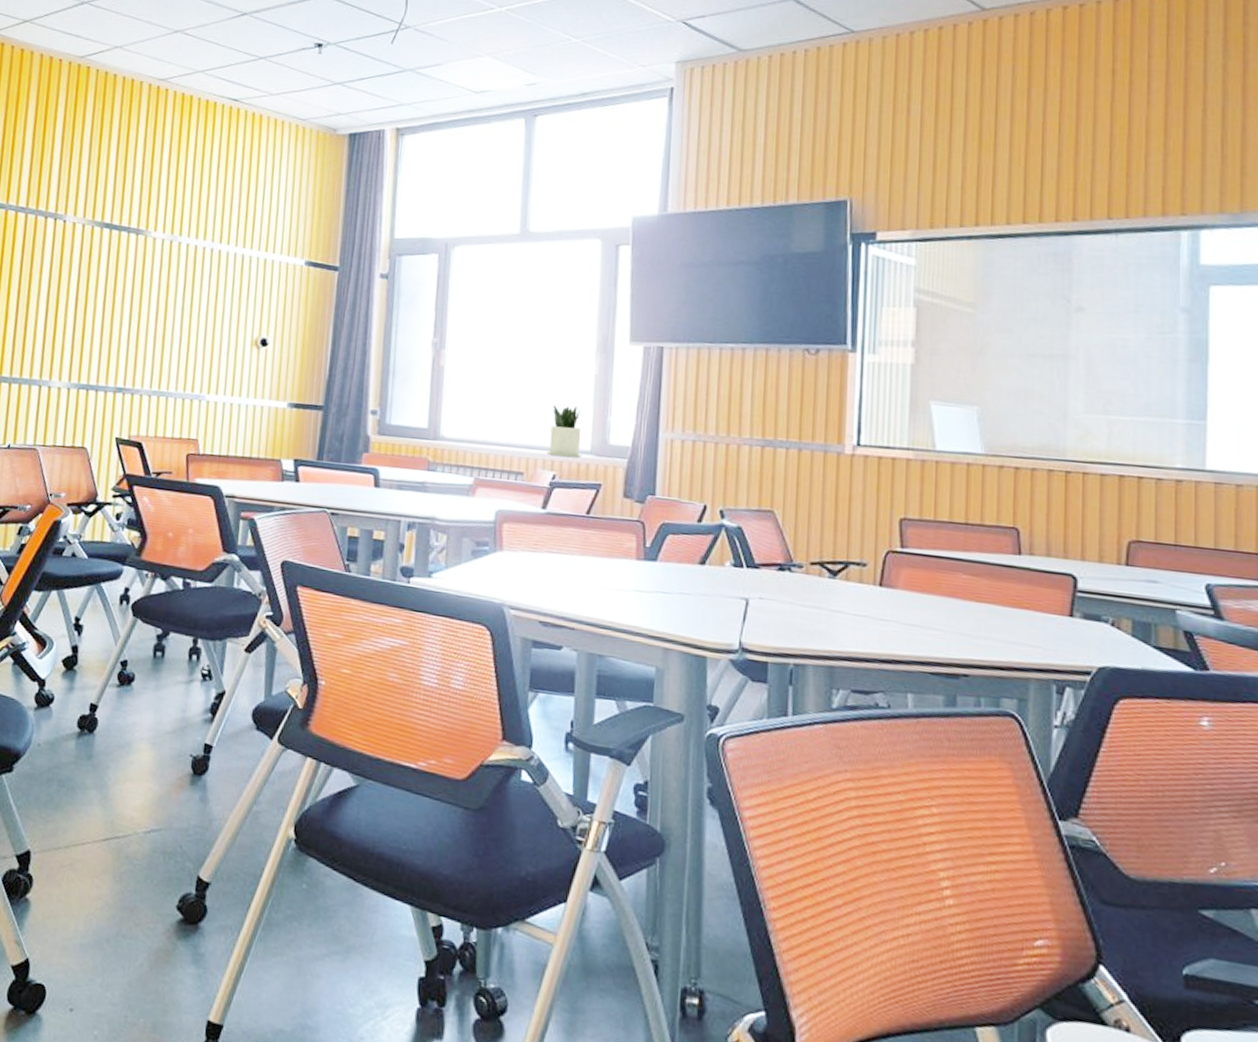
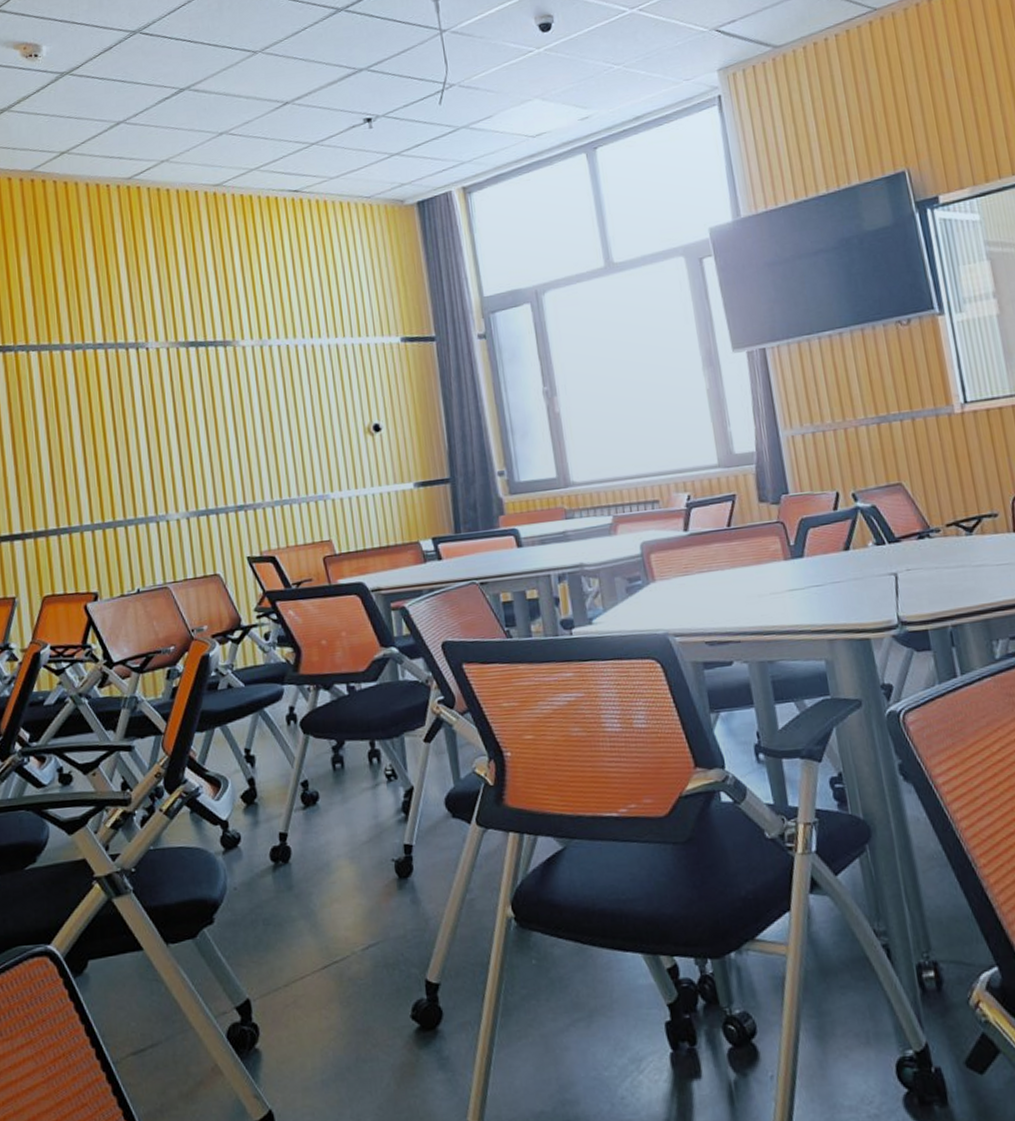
planter: present [546,405,583,459] -> none [672,423,712,478]

